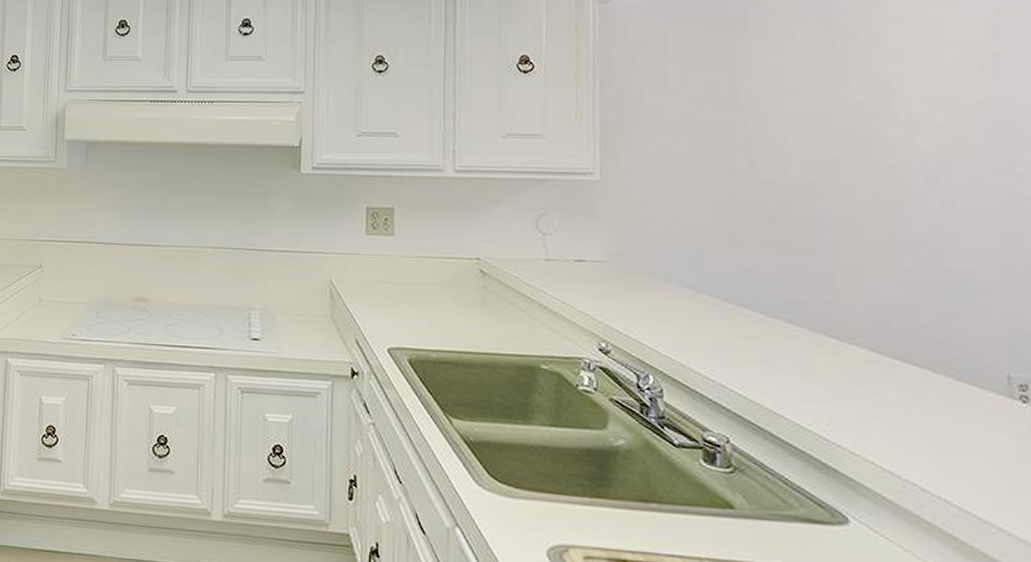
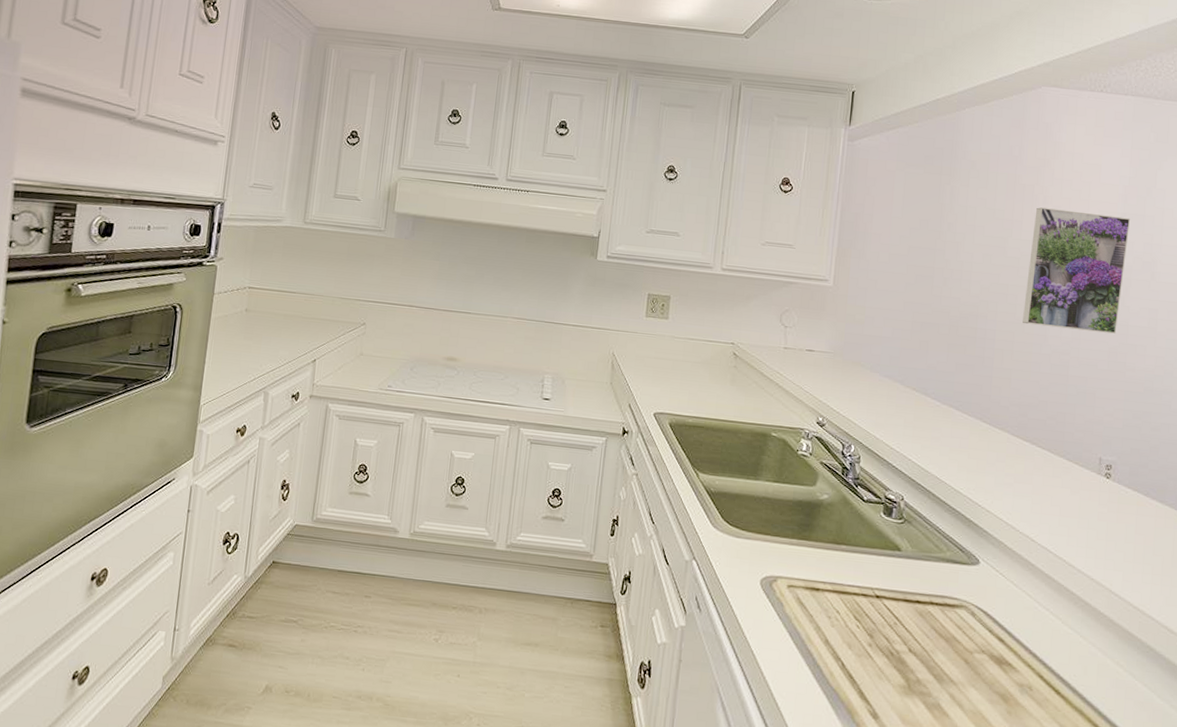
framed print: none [866,58,1008,210] -> present [1023,207,1131,334]

